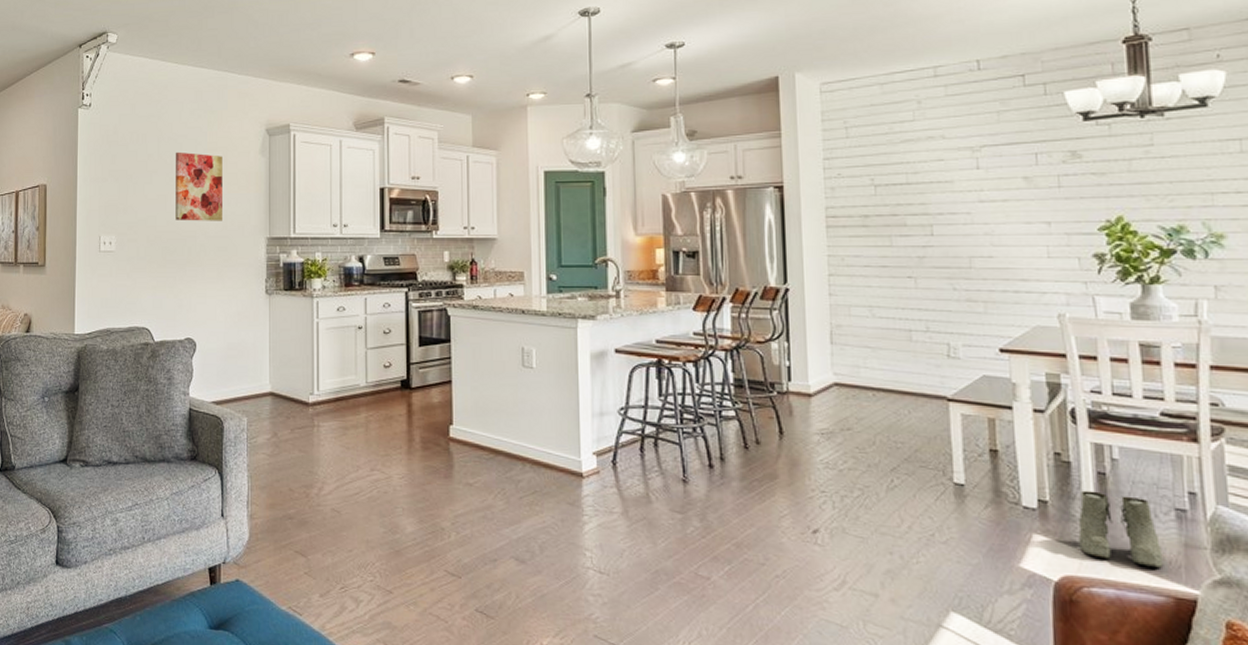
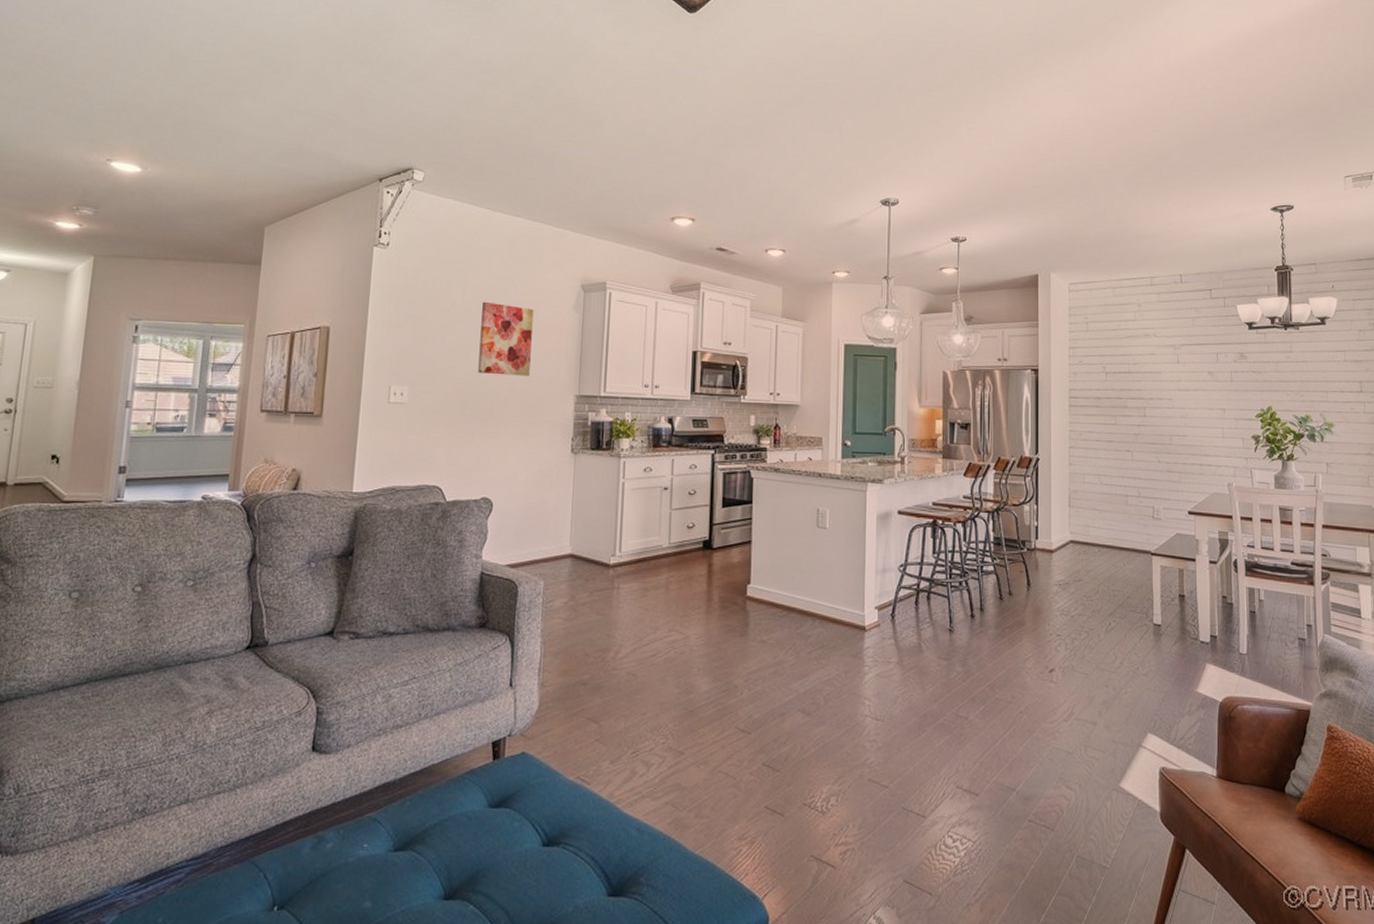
boots: present [1078,490,1164,568] -> none [1236,626,1290,686]

